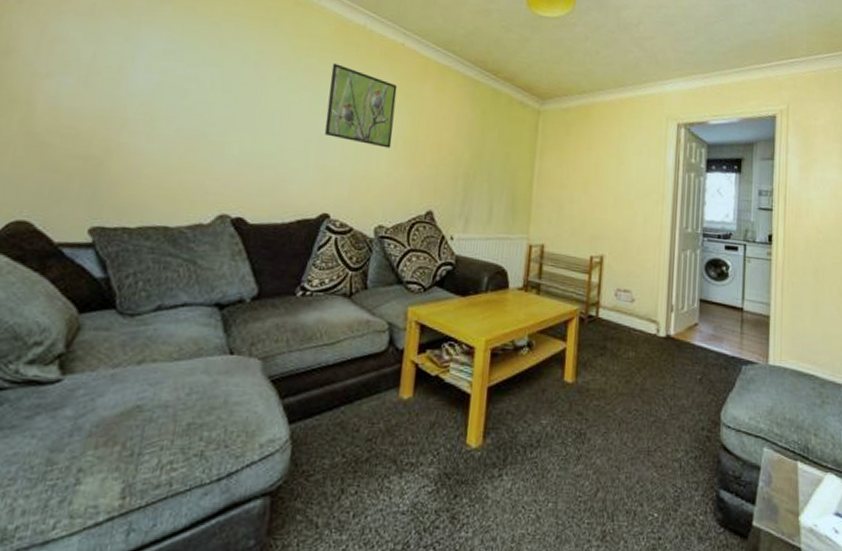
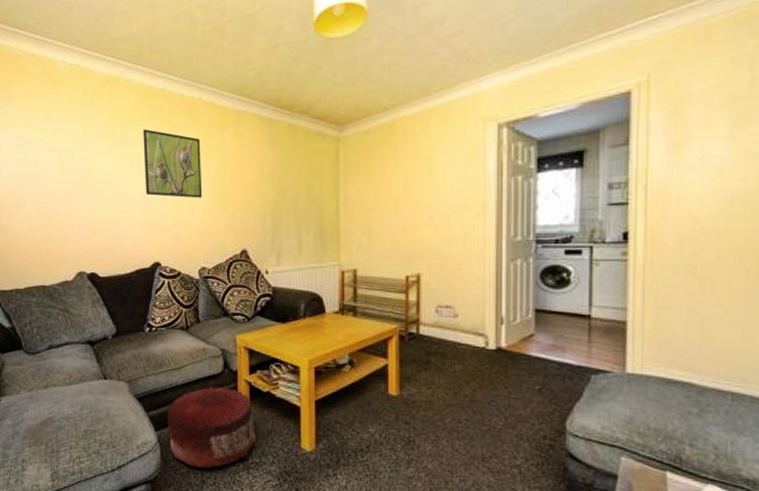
pouf: none [305,367,417,473] -> present [167,386,255,469]

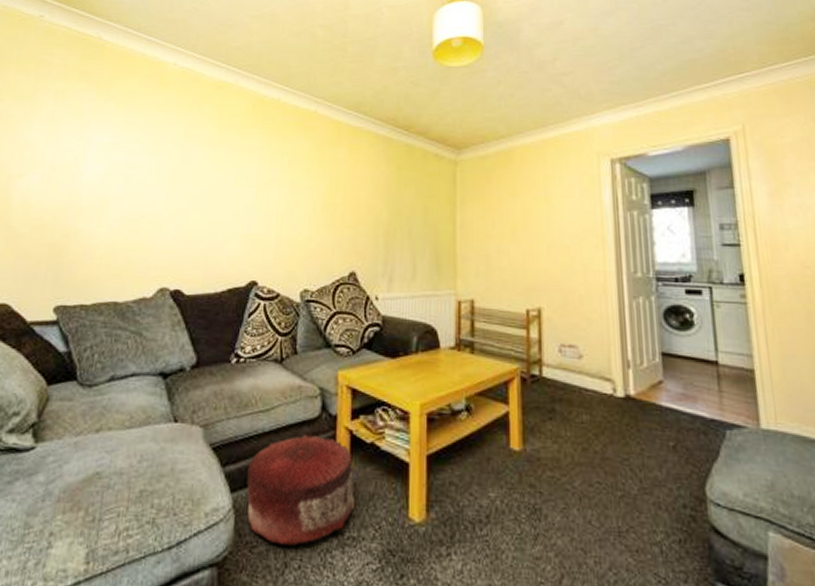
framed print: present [143,129,203,198] -> none [248,137,313,213]

